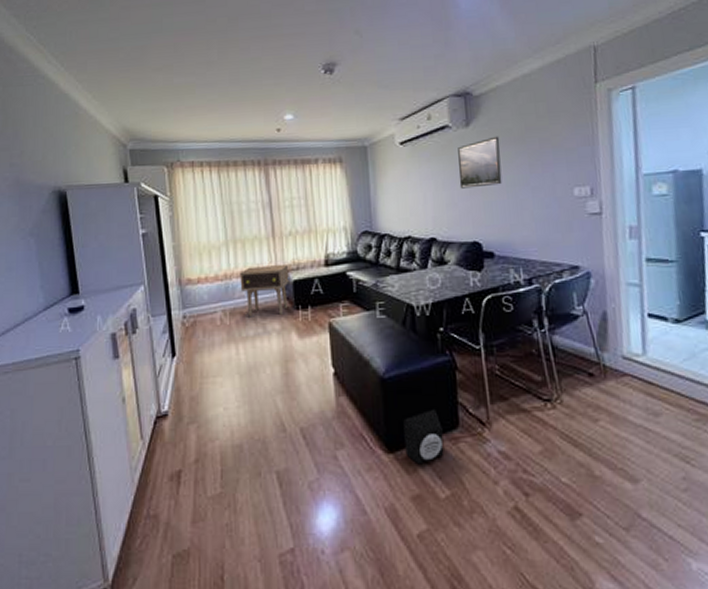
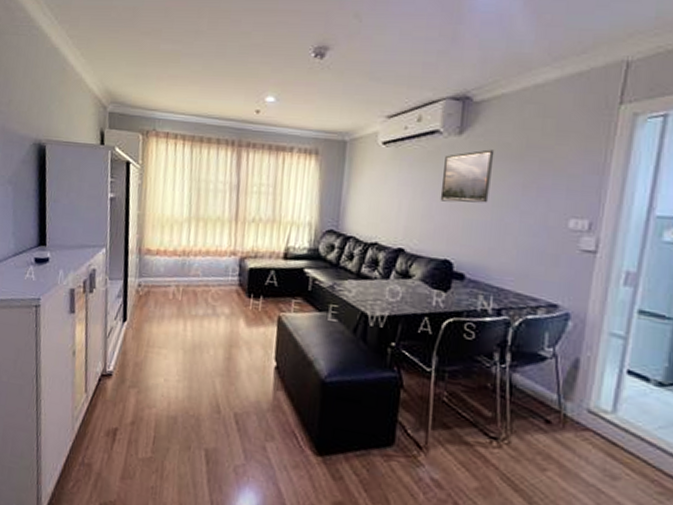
side table: present [240,265,289,317] -> none [196,247,247,300]
speaker: present [403,408,444,465] -> none [334,421,377,474]

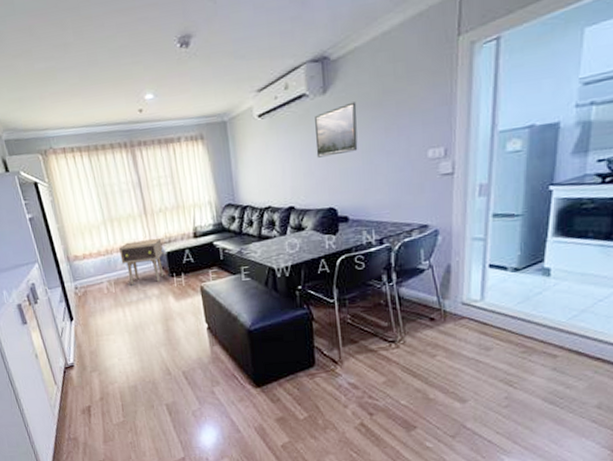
side table: none [196,247,247,300] -> present [119,239,163,286]

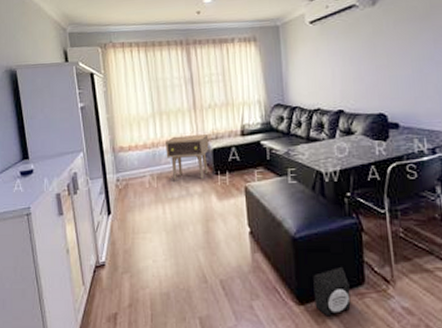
speaker: none [268,352,303,395] -> present [313,266,351,316]
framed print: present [315,101,358,158] -> none [364,14,407,64]

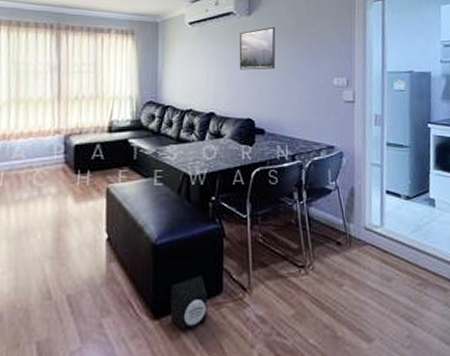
side table: present [165,135,209,181] -> none [18,128,72,180]
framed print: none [364,14,407,64] -> present [239,27,276,70]

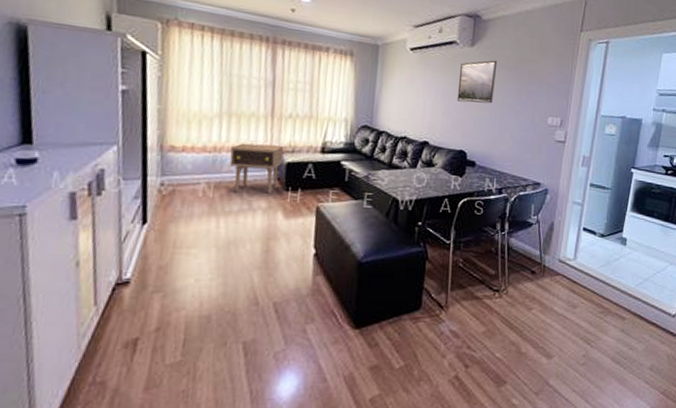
side table: none [18,128,72,180] -> present [229,143,284,194]
speaker: present [170,274,207,331] -> none [370,292,407,340]

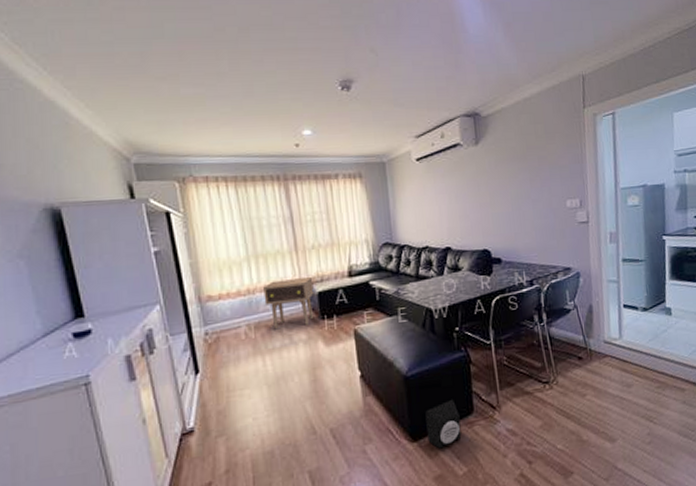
speaker: none [370,292,407,340] -> present [425,399,462,449]
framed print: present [457,60,498,104] -> none [469,154,508,202]

